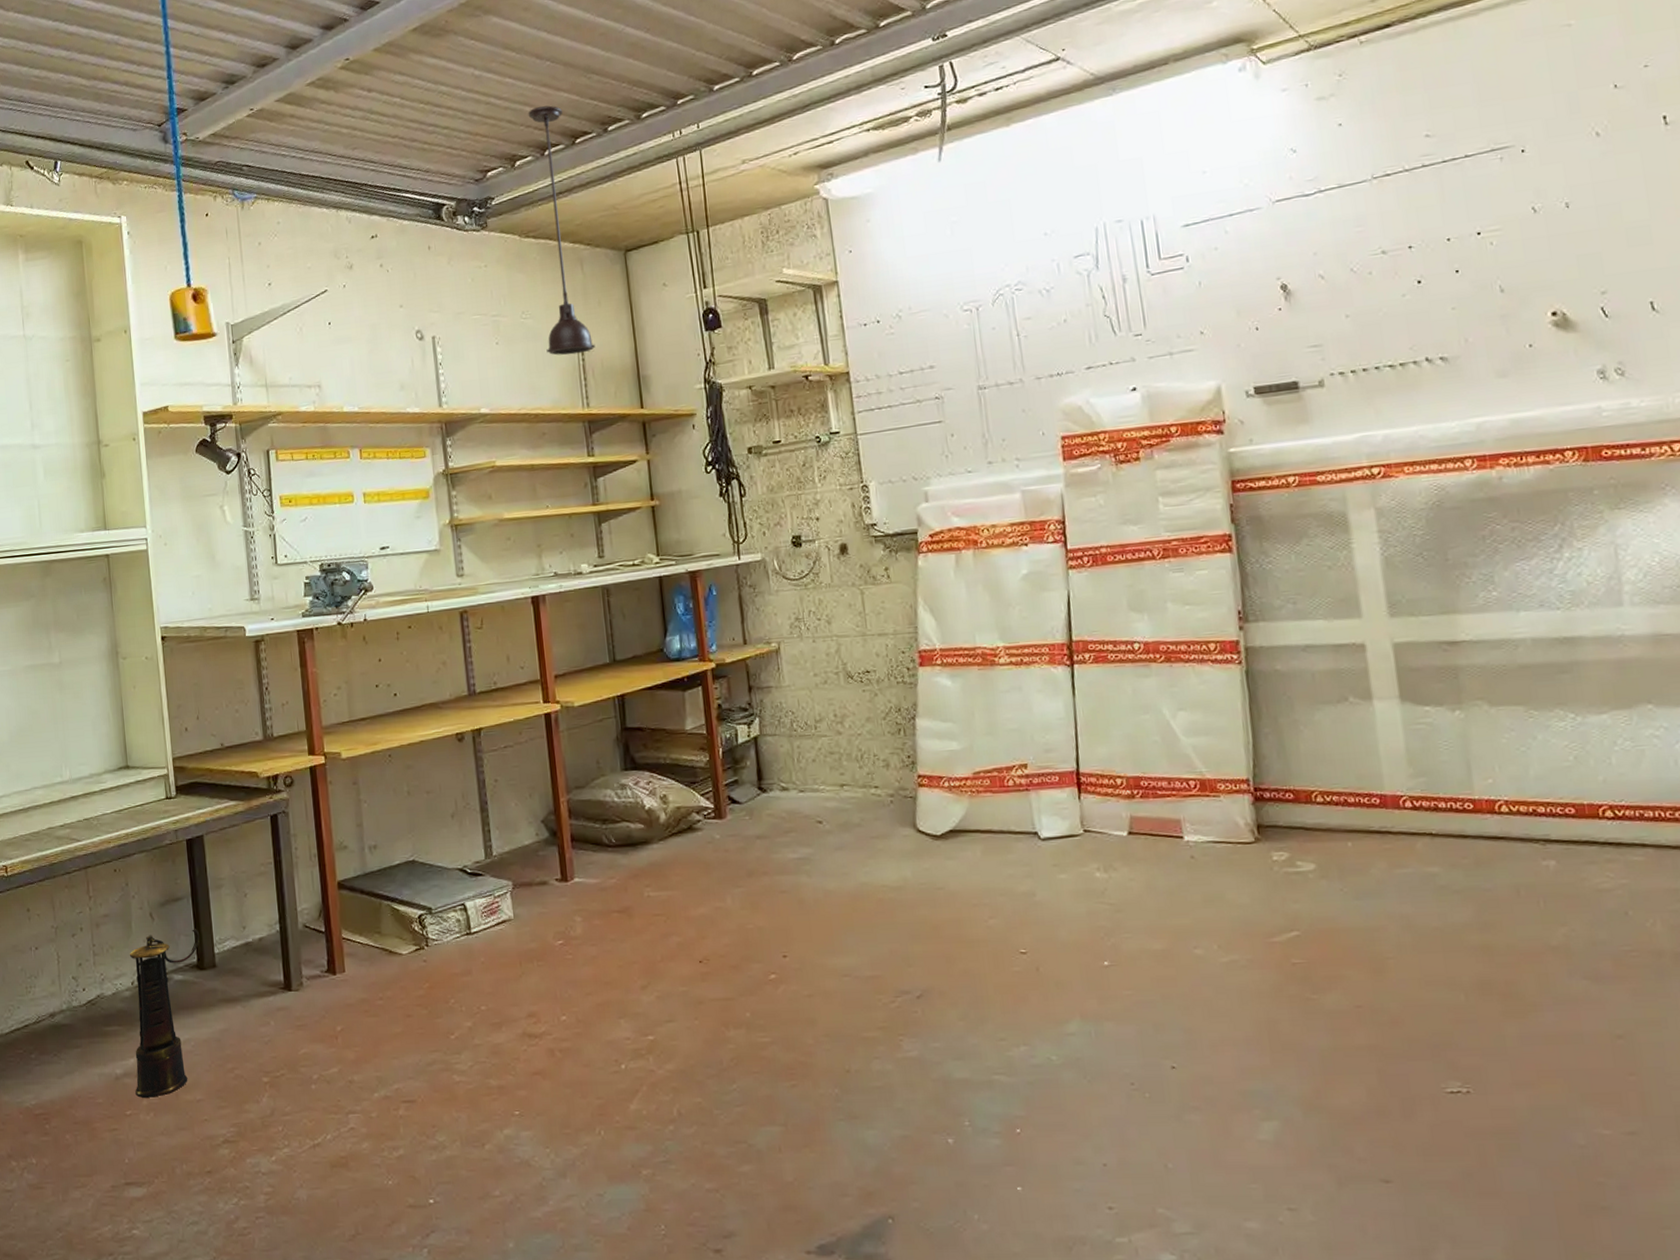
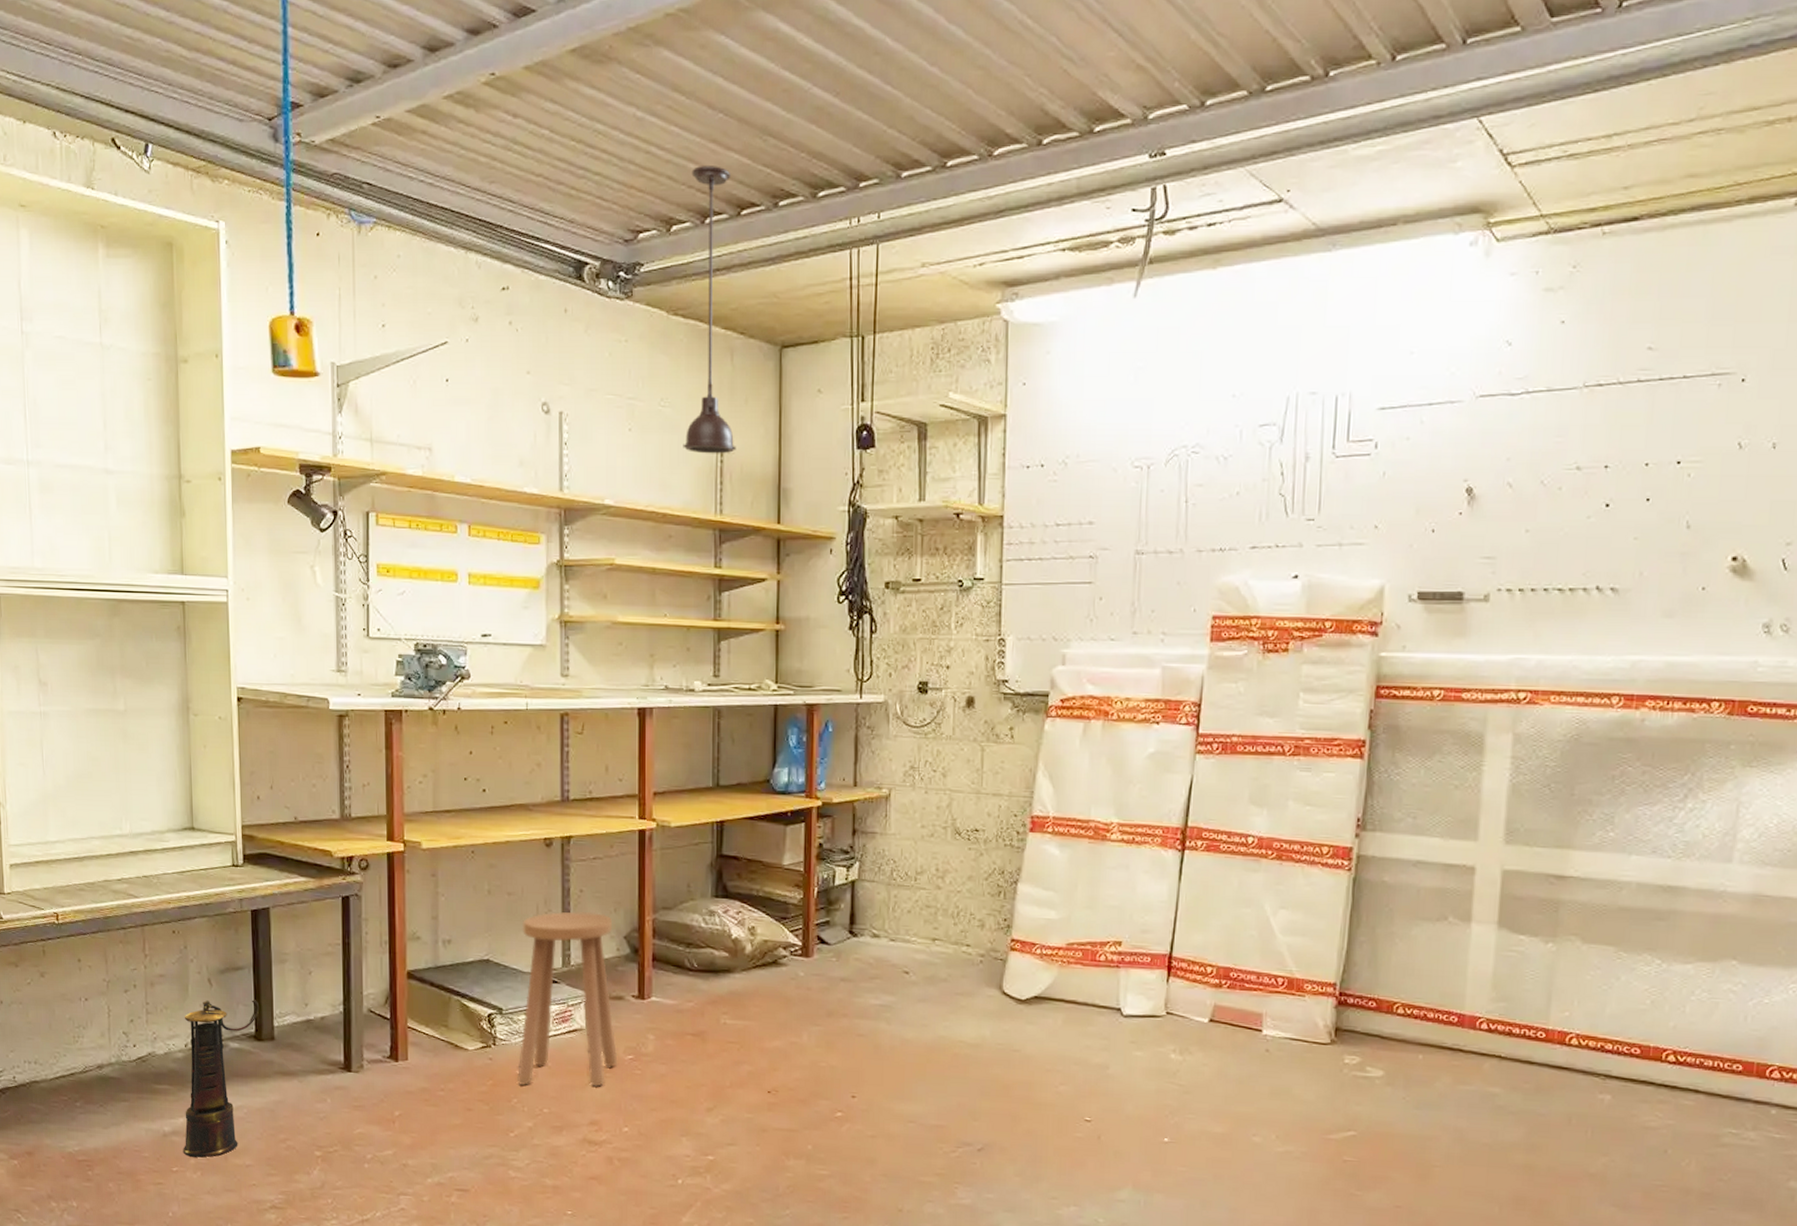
stool: none [443,800,549,984] -> present [517,911,618,1087]

